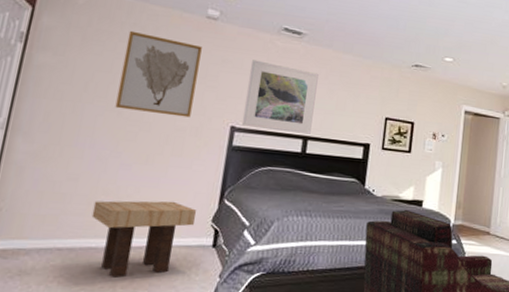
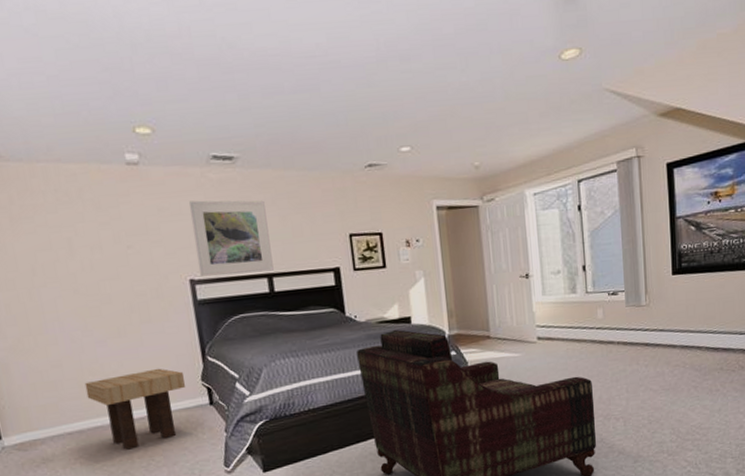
wall art: present [115,30,202,118] -> none [53,198,146,286]

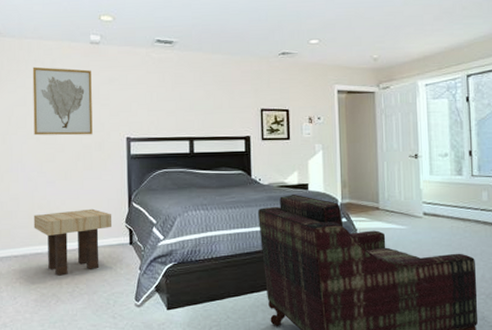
wall art: none [53,198,146,286] -> present [32,66,93,136]
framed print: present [189,200,274,277] -> none [134,74,195,136]

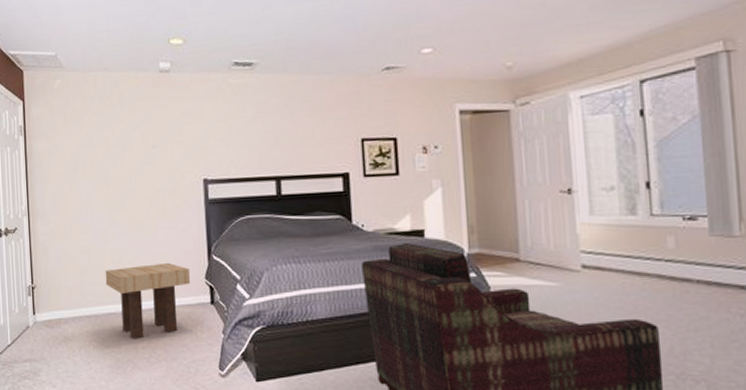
wall art: present [32,66,93,136] -> none [98,102,166,181]

